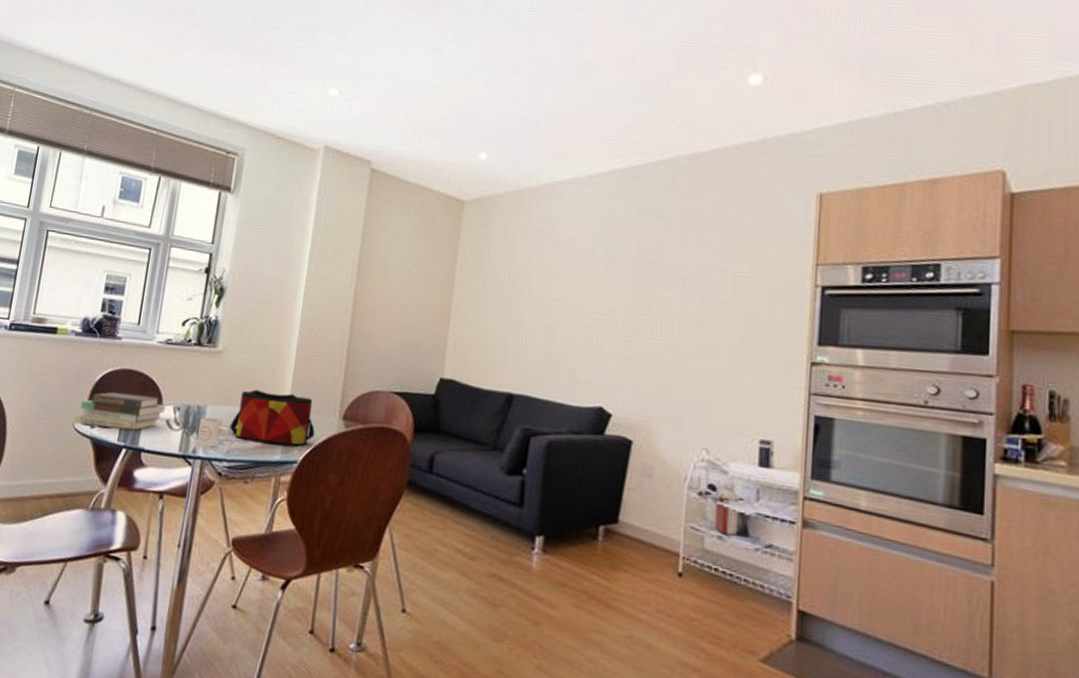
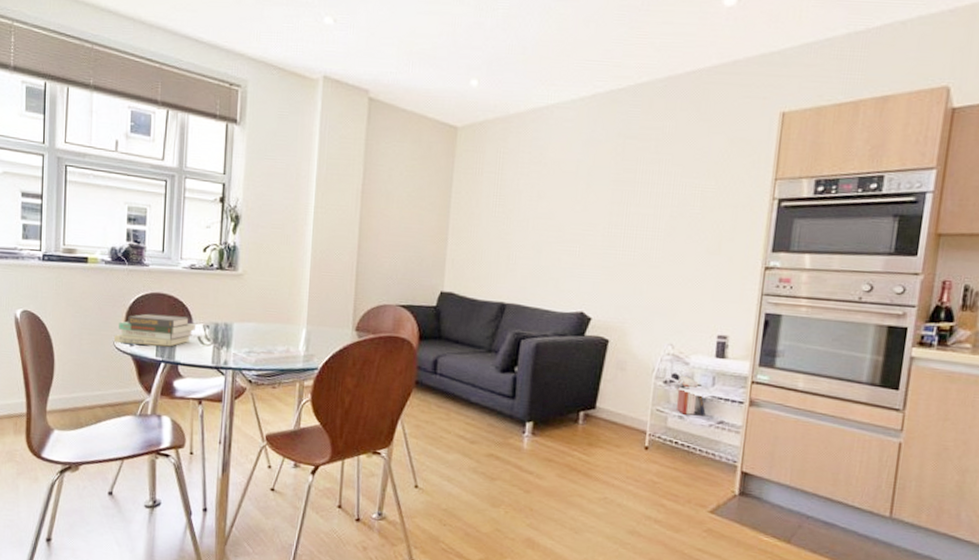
mug: present [197,417,230,448] -> none [227,333,255,360]
bag: present [230,389,315,447] -> none [255,307,332,356]

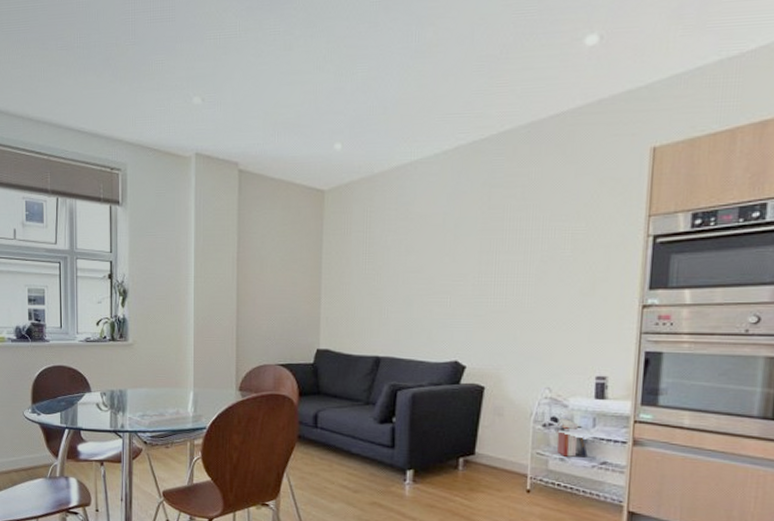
books: present [113,313,195,347] -> none [23,385,93,414]

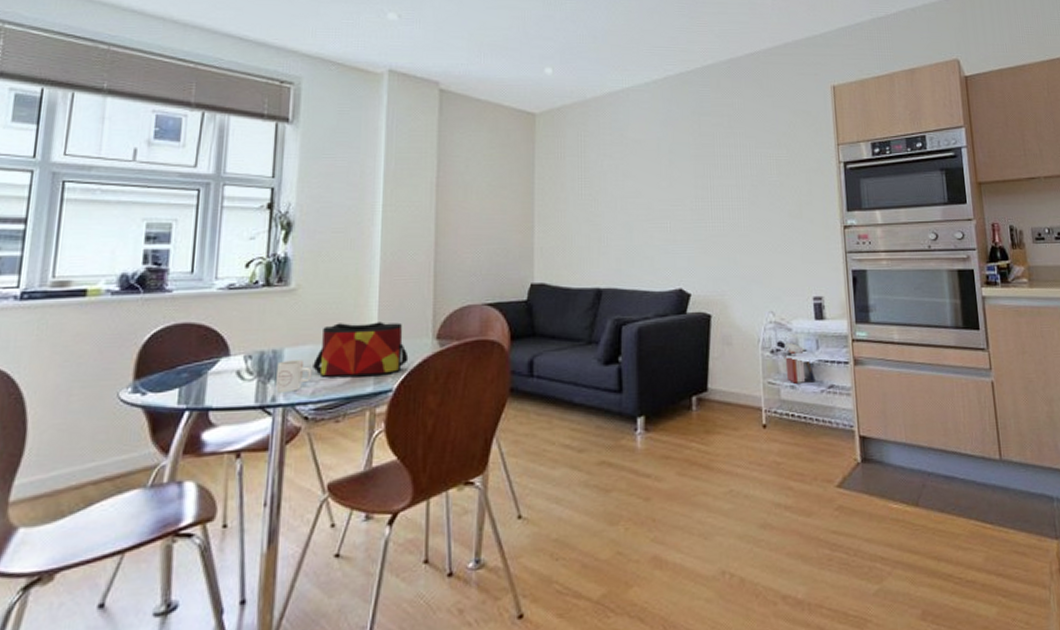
mug: none [123,398,148,423] -> present [276,360,313,394]
bag: none [148,373,218,416] -> present [313,322,409,379]

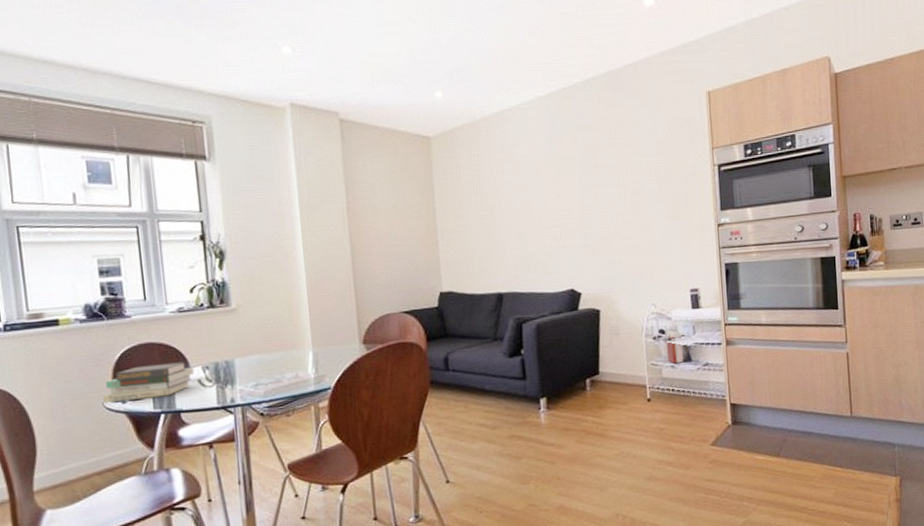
books: none [117,348,233,393] -> present [101,362,194,403]
mug: present [276,360,313,394] -> none [231,368,262,396]
bag: present [313,322,409,379] -> none [261,332,342,382]

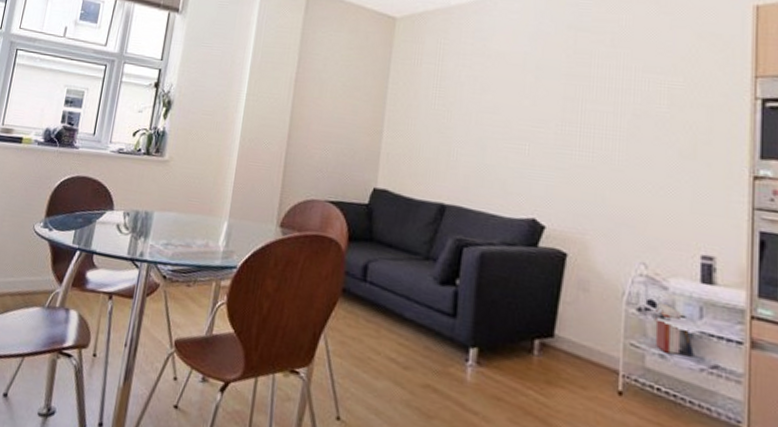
books: present [101,362,194,403] -> none [33,197,116,234]

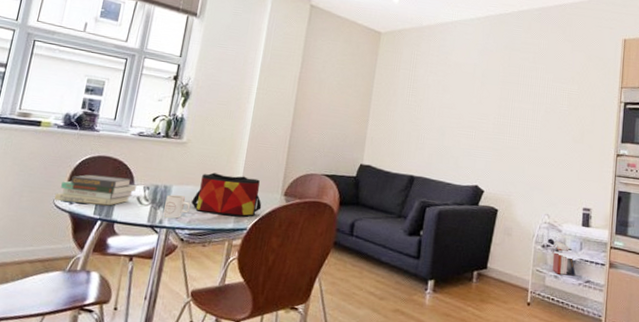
books: none [33,197,116,234] -> present [53,174,136,206]
mug: none [144,222,174,252] -> present [163,194,191,219]
bag: none [174,197,254,253] -> present [191,172,262,217]

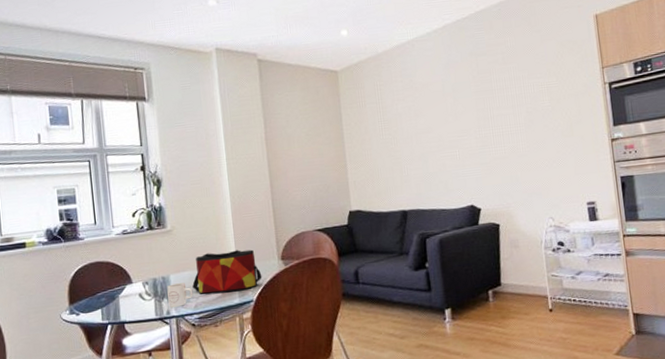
books: present [53,174,136,206] -> none [59,278,135,315]
books: present [552,240,576,276] -> none [564,241,593,275]

